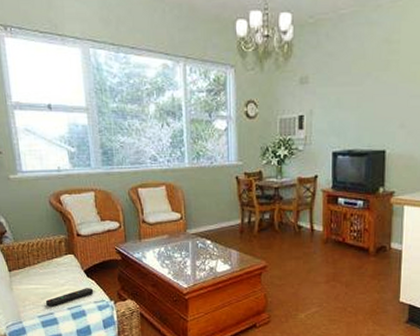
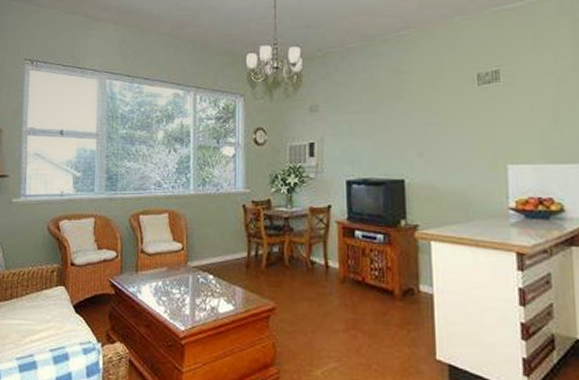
remote control: present [45,288,94,307] -> none [26,326,81,347]

